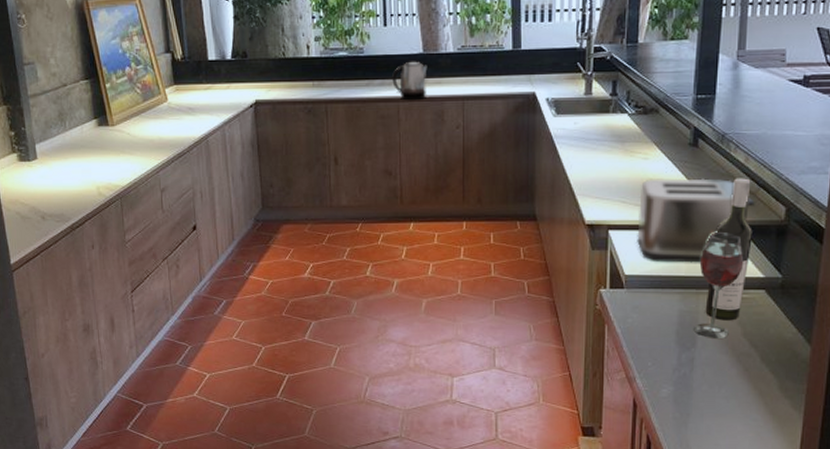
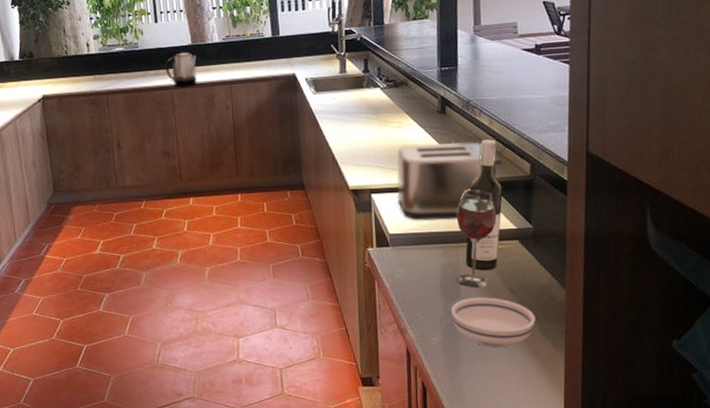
bowl: none [685,349,775,403] -> present [451,297,535,347]

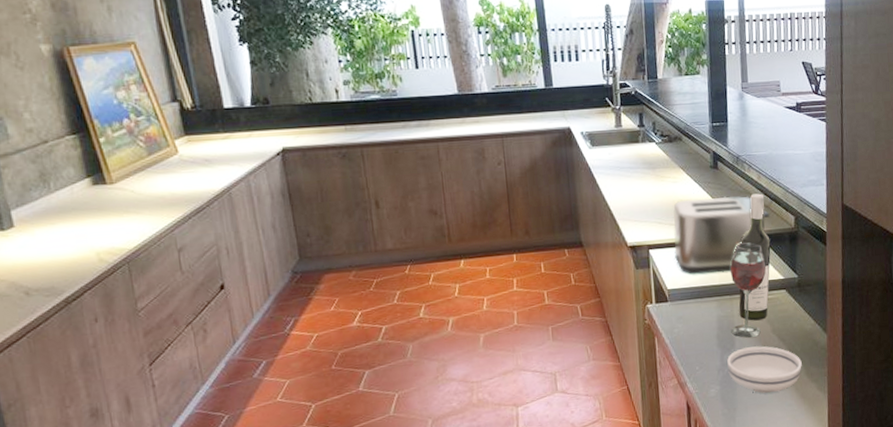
kettle: present [165,53,197,89] -> none [429,102,465,142]

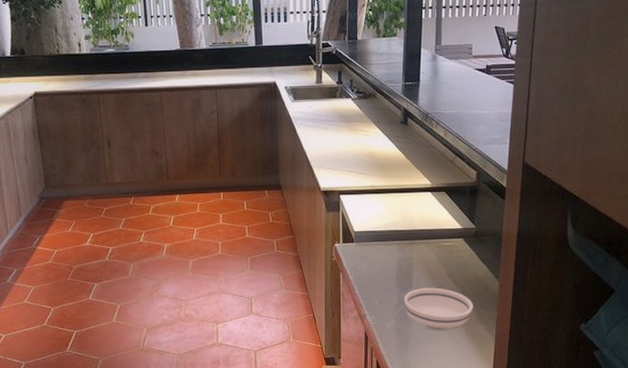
toaster: present [673,196,770,274] -> none [362,150,453,219]
wineglass: present [730,242,766,338] -> none [409,193,446,279]
bottle: present [739,193,771,321] -> none [418,149,452,265]

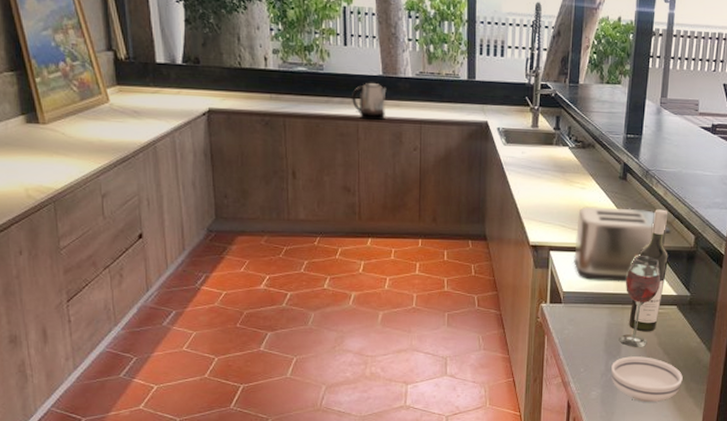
kettle: none [155,57,185,92] -> present [352,83,387,122]
toaster: none [362,150,453,219] -> present [574,206,671,282]
wineglass: none [409,193,446,279] -> present [619,256,661,347]
bottle: none [418,149,452,265] -> present [629,209,668,332]

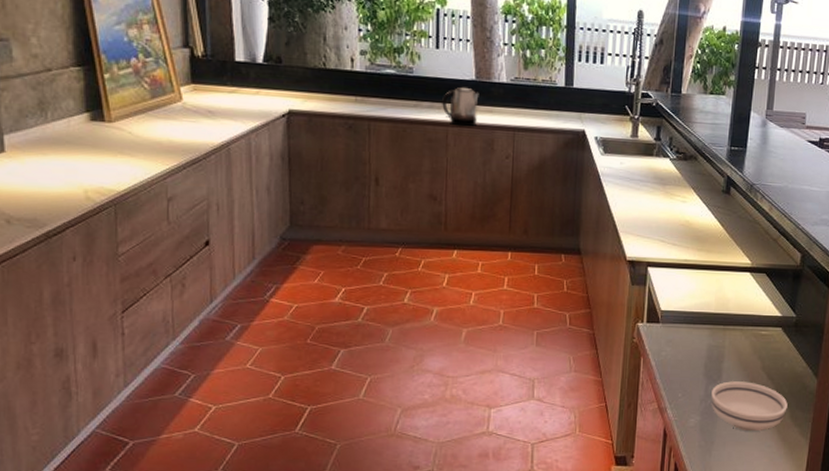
toaster: present [574,206,671,282] -> none [673,221,776,301]
wineglass: present [619,256,661,347] -> none [720,274,766,371]
bottle: present [629,209,668,332] -> none [730,225,774,355]

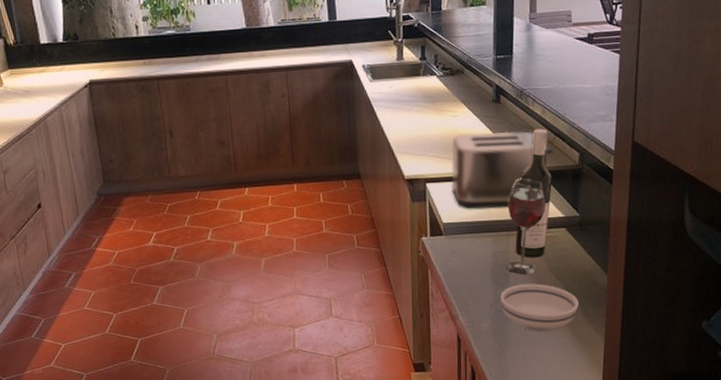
kettle: present [442,87,479,128] -> none [219,37,252,75]
toaster: none [673,221,776,301] -> present [451,131,552,209]
wineglass: none [720,274,766,371] -> present [506,178,546,275]
bottle: none [730,225,774,355] -> present [515,128,552,258]

